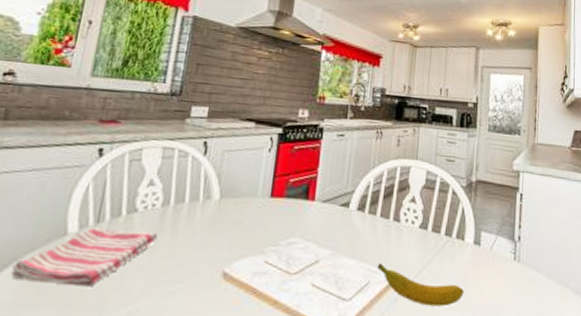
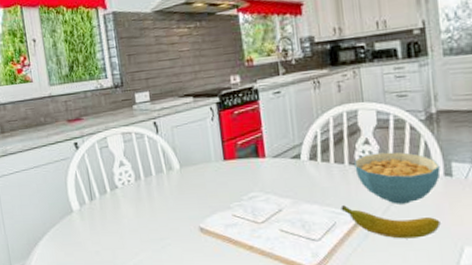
dish towel: present [11,227,158,287] -> none [45,203,139,248]
cereal bowl: none [398,212,472,269] -> present [354,151,441,204]

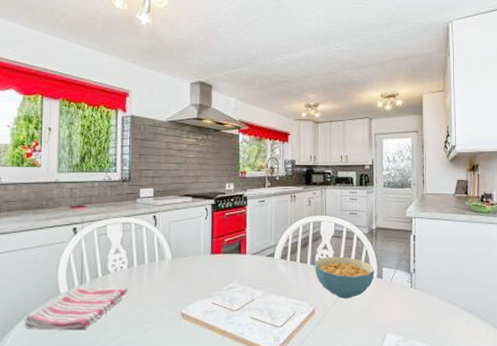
dish towel: none [45,203,139,248] -> present [24,287,128,331]
banana: present [341,205,441,239] -> none [301,298,371,327]

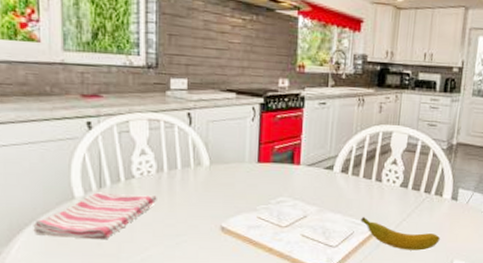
banana: none [301,298,371,327] -> present [360,217,440,251]
cereal bowl: present [315,256,375,299] -> none [380,173,450,220]

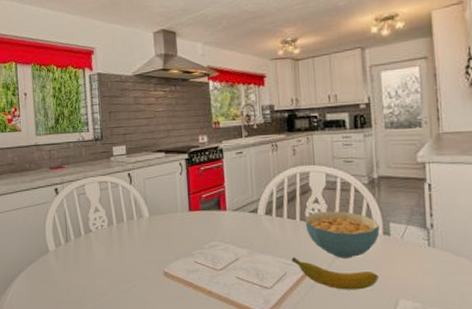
dish towel: present [33,192,157,240] -> none [21,246,110,287]
cereal bowl: none [380,173,450,220] -> present [305,211,380,258]

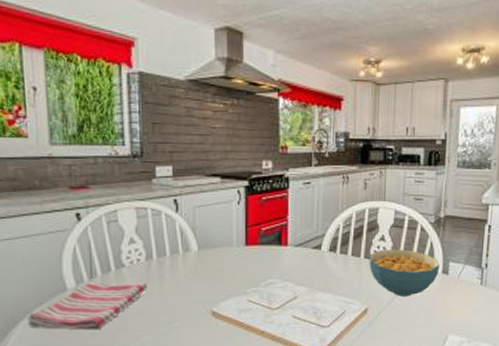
dish towel: none [21,246,110,287] -> present [27,282,148,330]
banana: present [291,257,379,290] -> none [351,295,433,327]

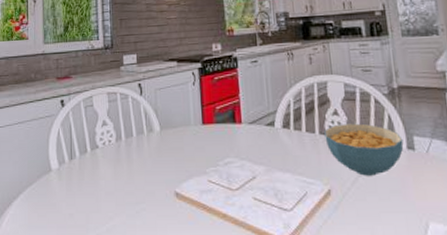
dish towel: present [27,282,148,330] -> none [19,163,118,211]

